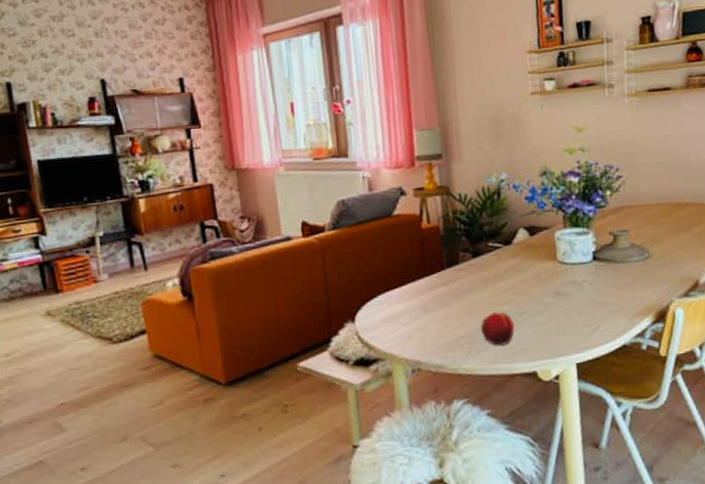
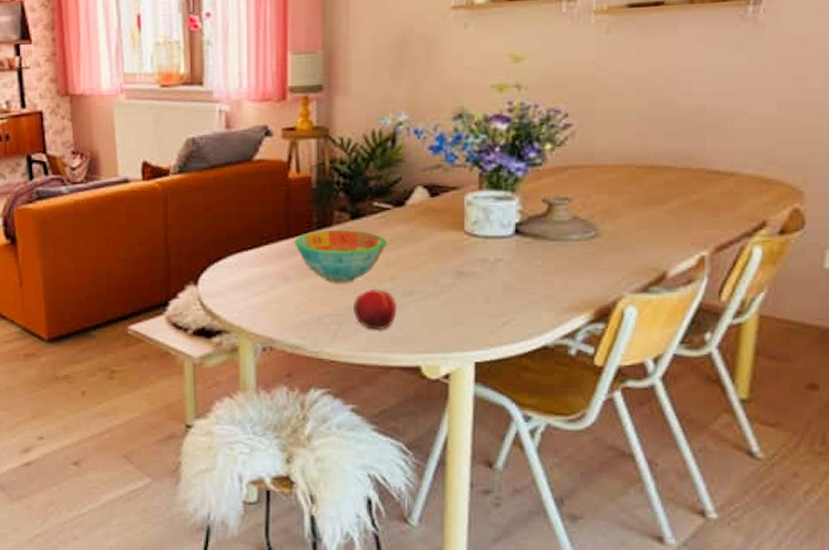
bowl: none [430,266,502,311] -> present [294,229,387,284]

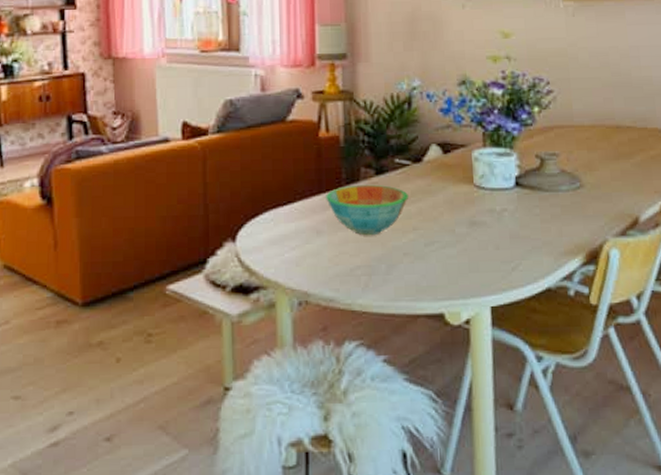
fruit: present [352,289,396,330] -> none [380,240,420,280]

